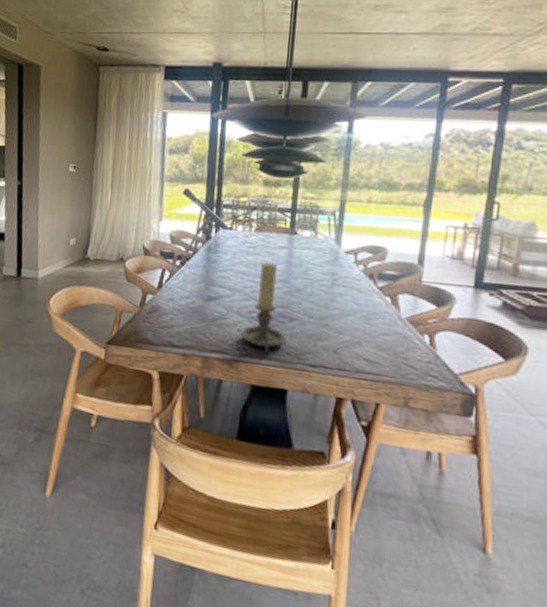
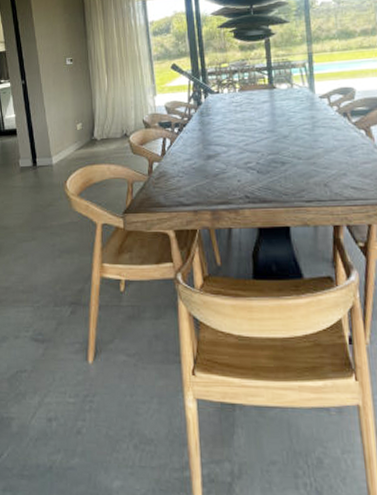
candle holder: present [240,262,286,352] -> none [241,116,282,196]

